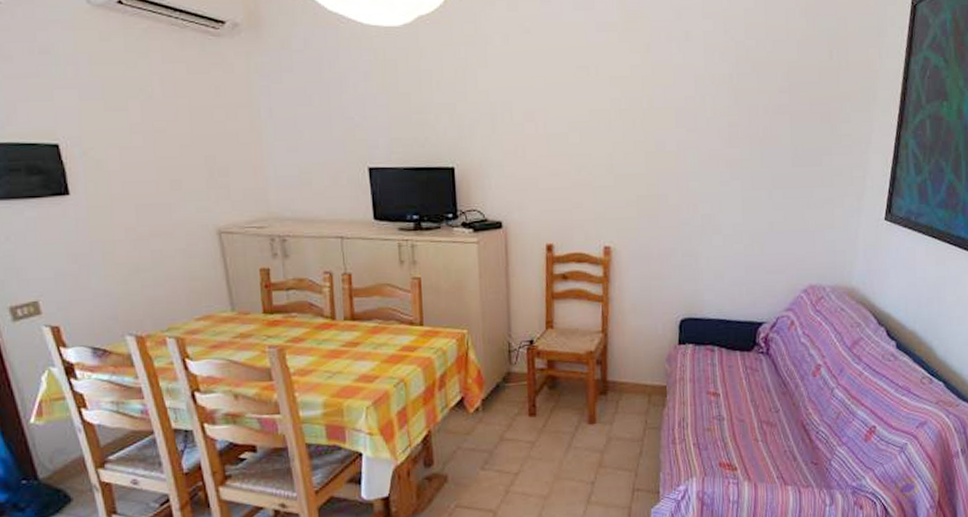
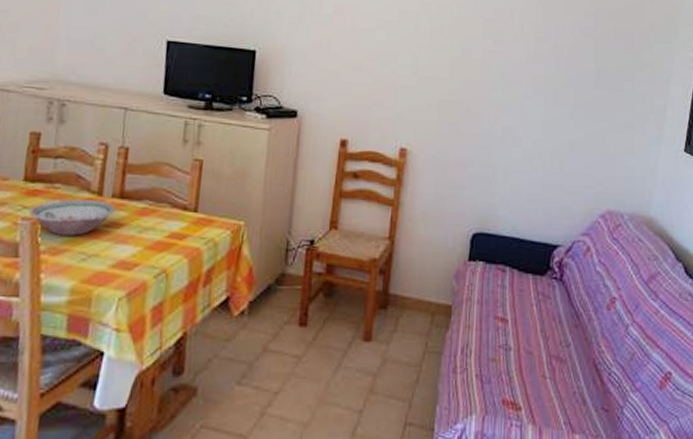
bowl: none [274,324,350,359] -> present [29,199,116,237]

